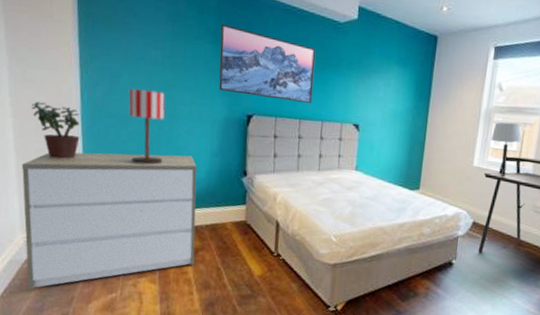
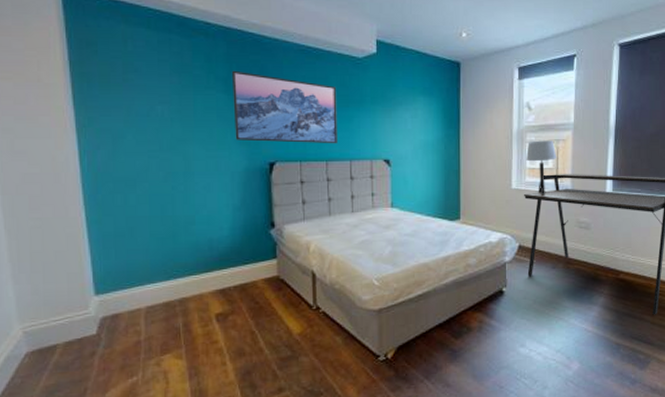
dresser: present [21,152,197,290] -> none [14,213,225,387]
potted plant: present [31,101,80,160] -> none [22,174,82,235]
table lamp: present [128,88,165,165] -> none [134,149,180,229]

